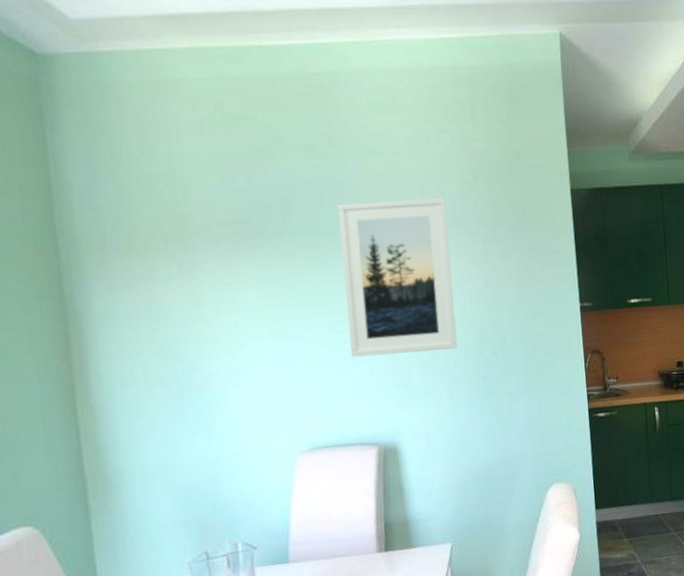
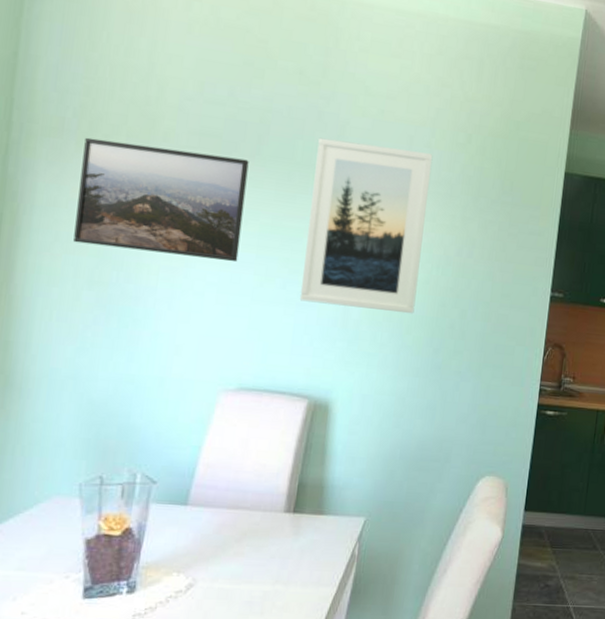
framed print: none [127,238,288,346] -> present [73,137,249,263]

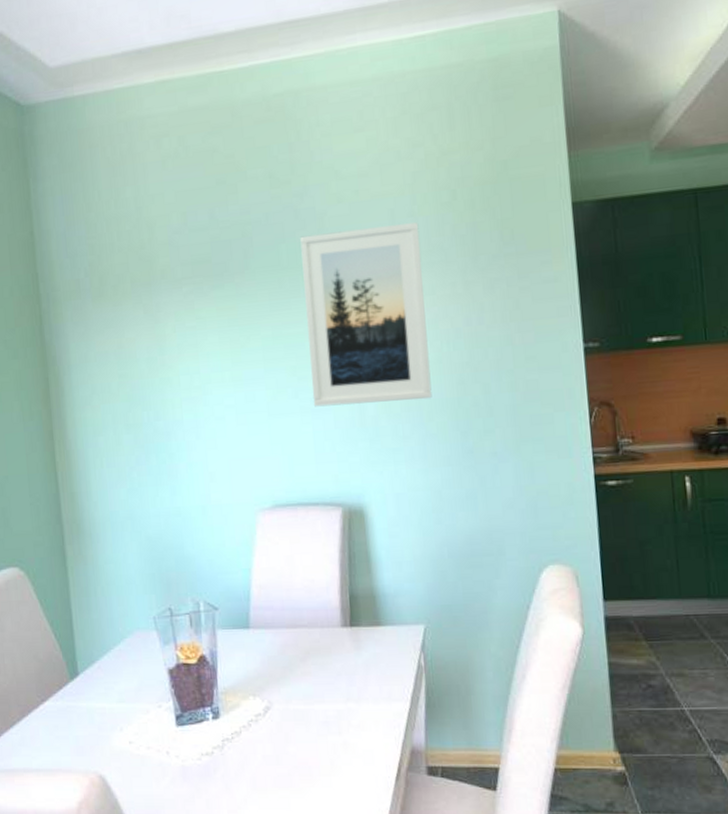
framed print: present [73,137,249,263] -> none [98,277,249,392]

